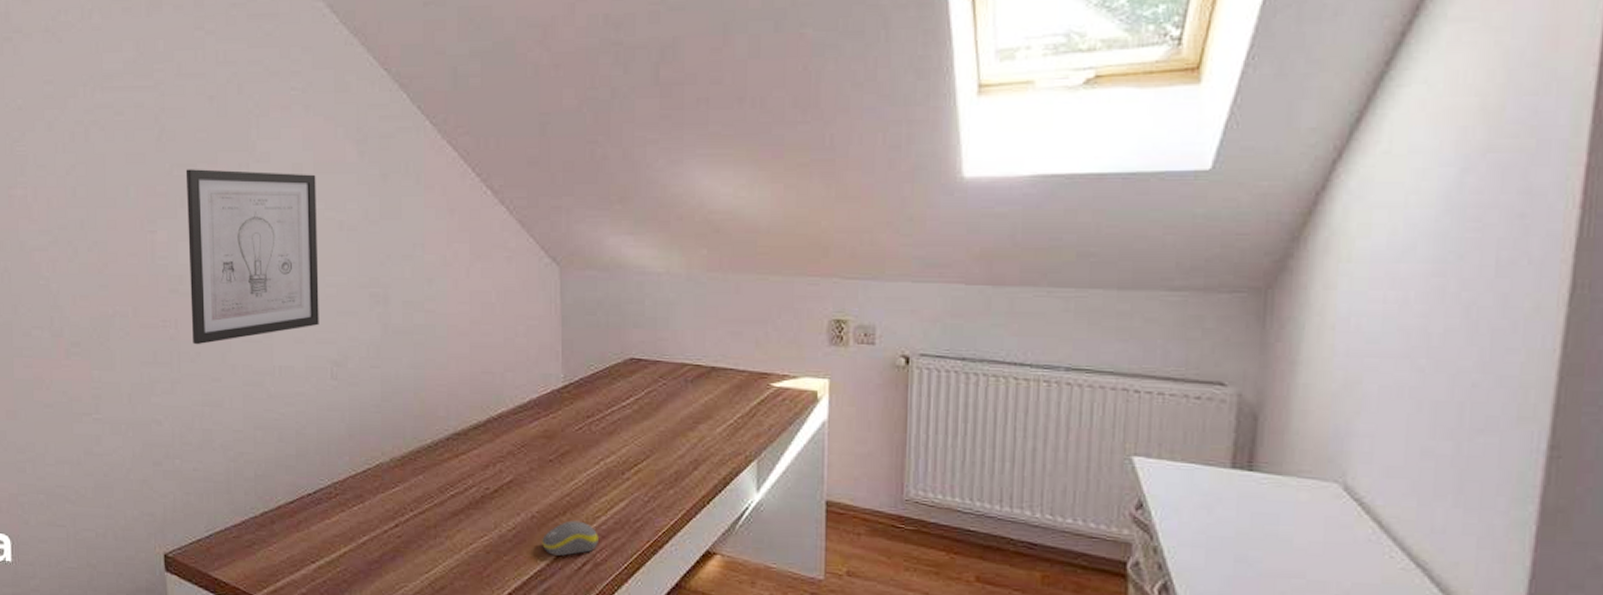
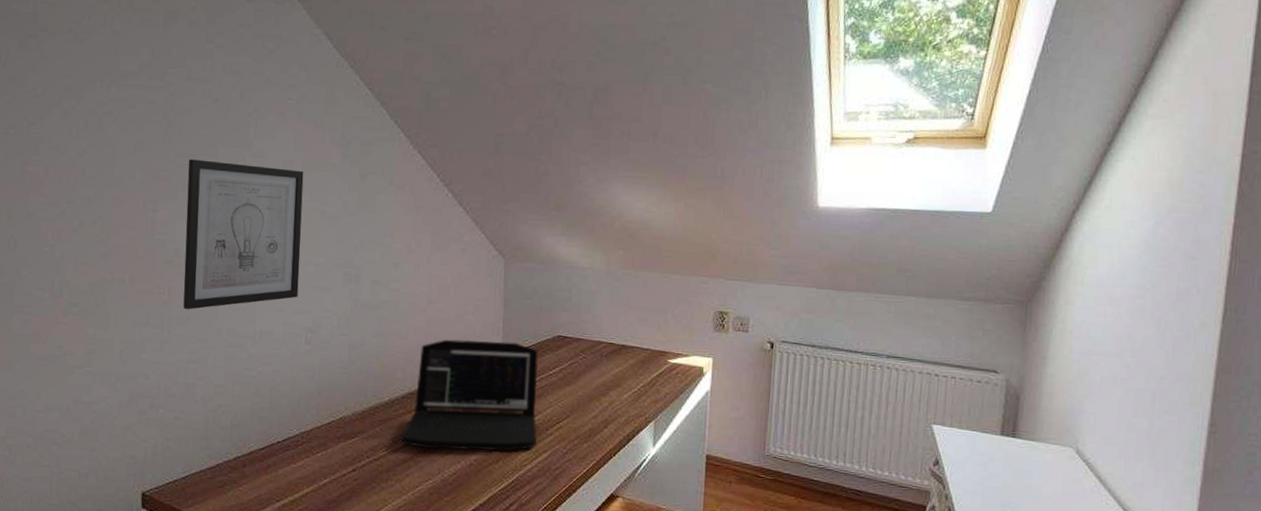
laptop: none [449,367,611,501] -> present [401,339,538,452]
computer mouse: present [542,520,598,556] -> none [477,468,524,497]

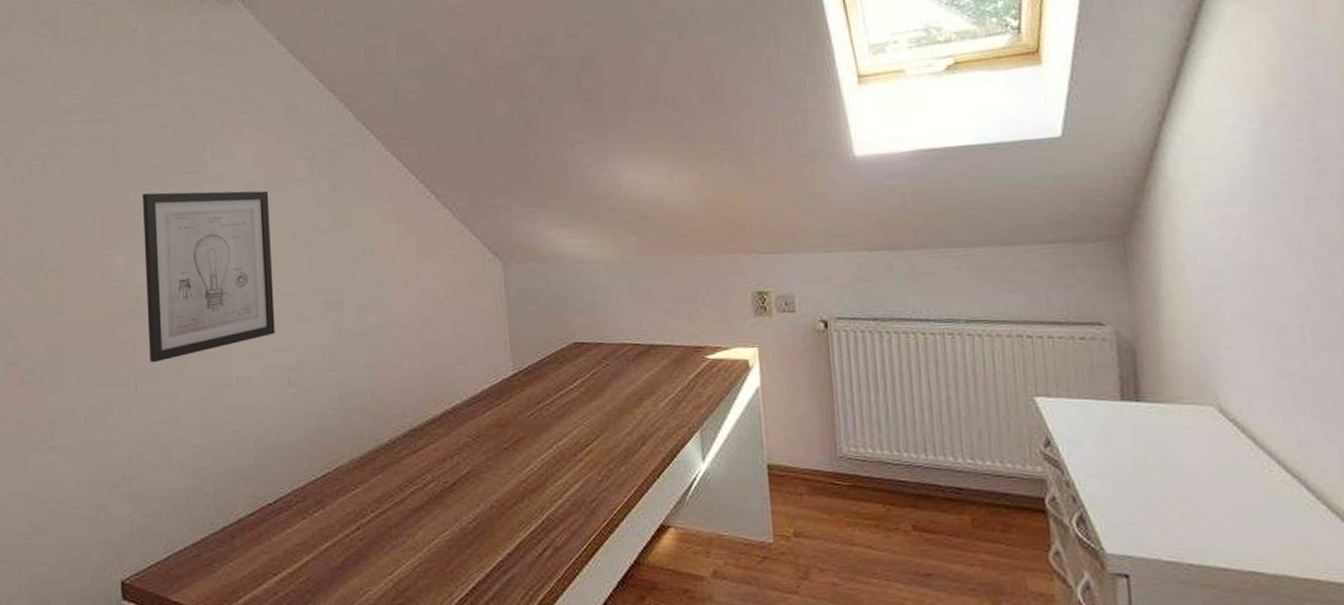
laptop: present [401,339,538,452] -> none [408,356,565,494]

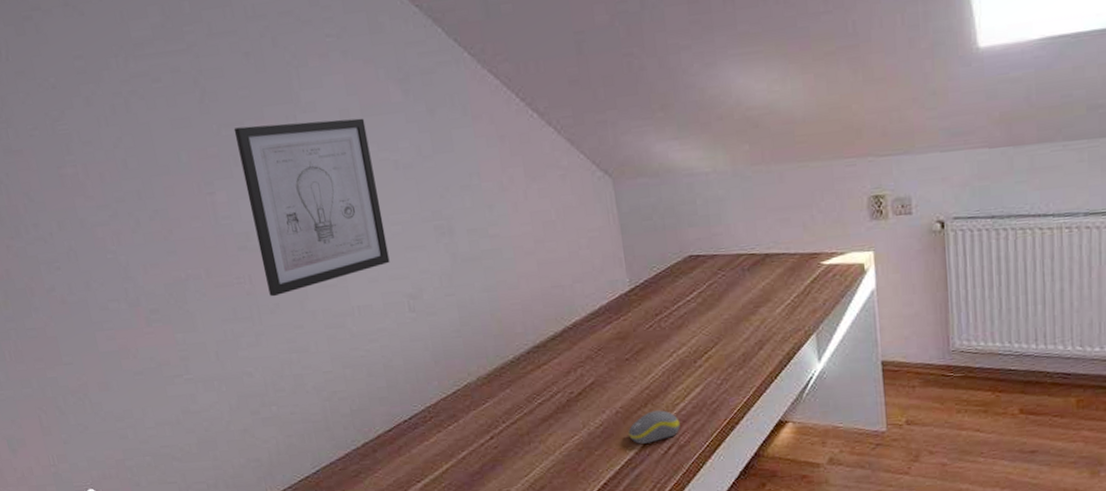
computer mouse: none [502,506,557,544] -> present [628,410,680,444]

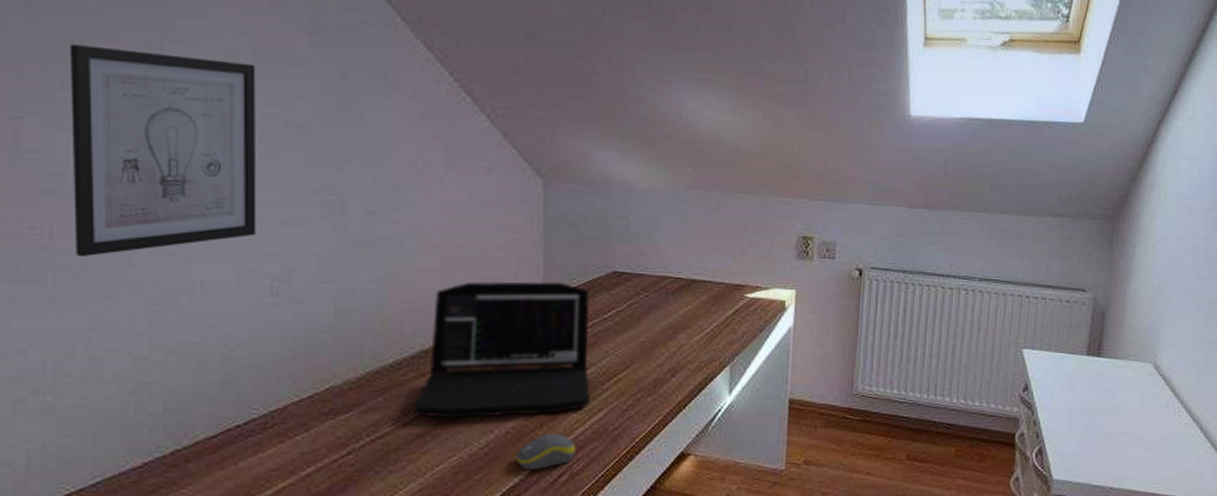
laptop: none [535,271,686,404] -> present [413,281,590,419]

